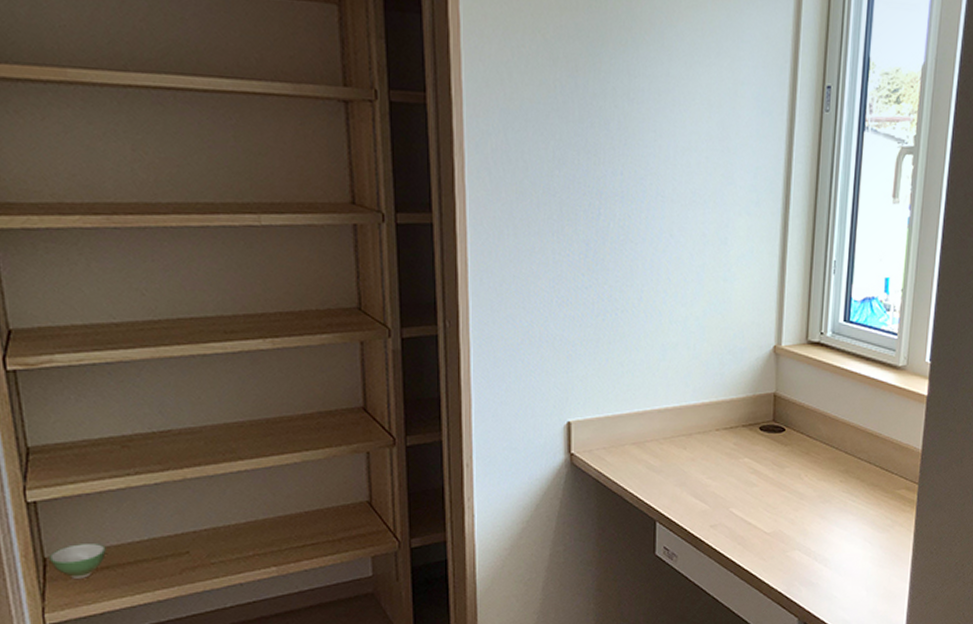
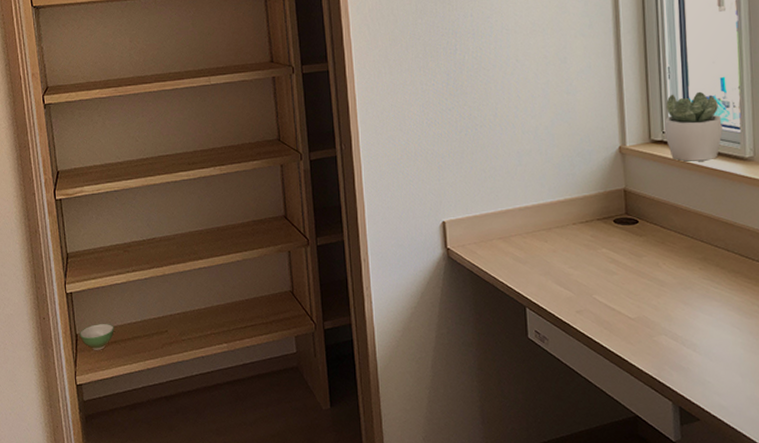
succulent plant: none [822,291,881,367] -> present [664,91,723,162]

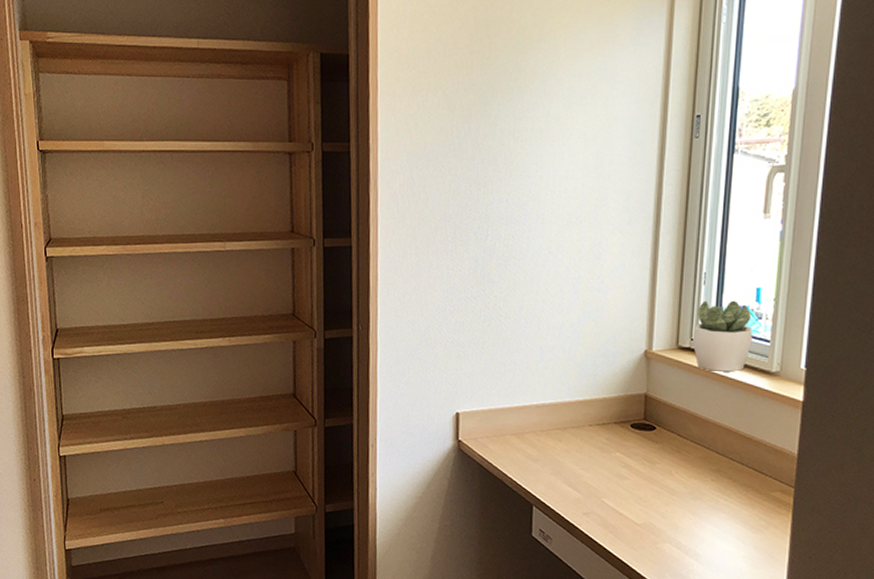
bowl: present [79,323,114,351] -> none [70,489,108,517]

